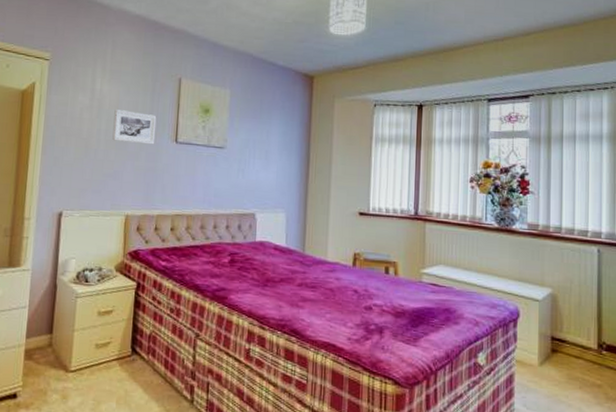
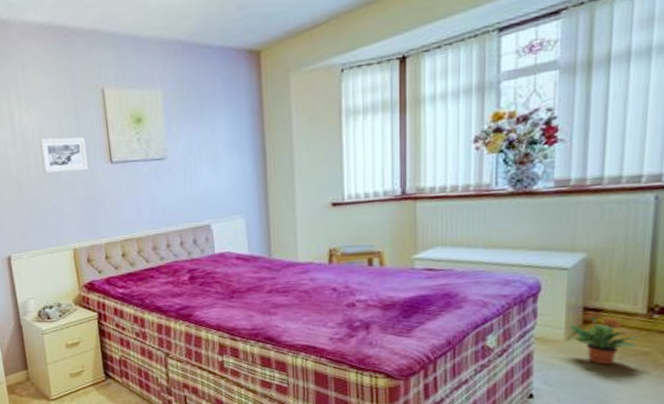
potted plant: none [542,342,594,393] -> present [570,312,640,365]

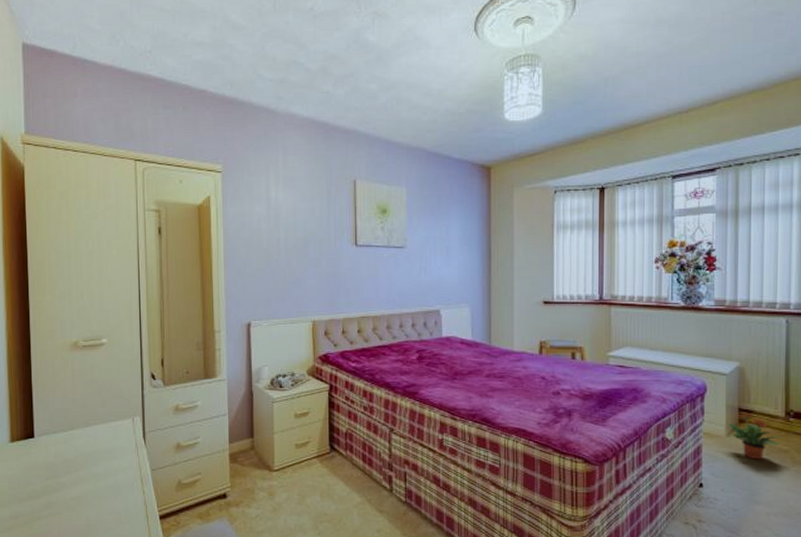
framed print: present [39,136,89,174] -> none [292,217,335,250]

